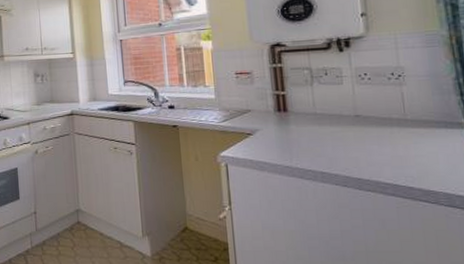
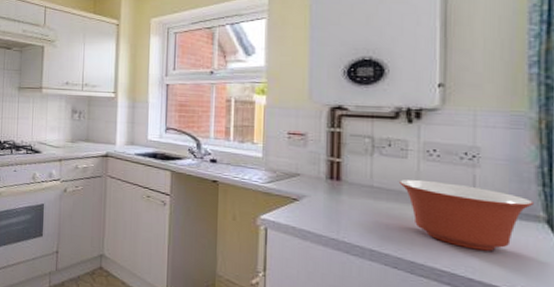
mixing bowl: none [339,102,455,160] -> present [399,179,533,251]

